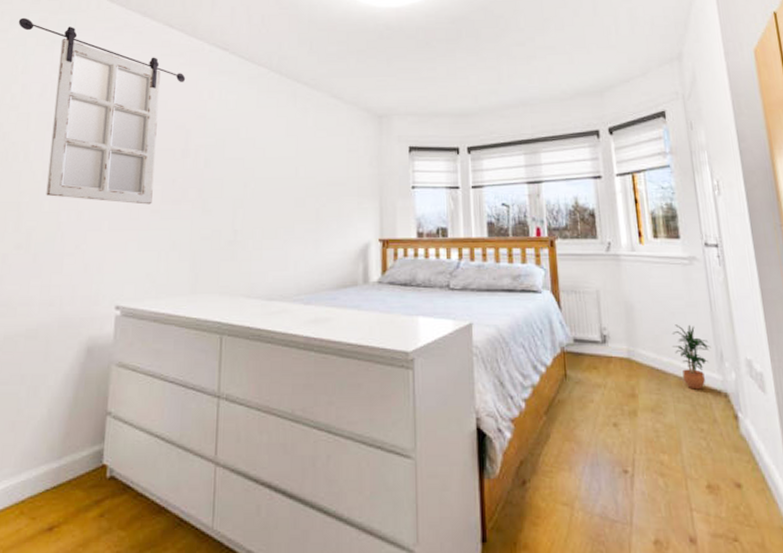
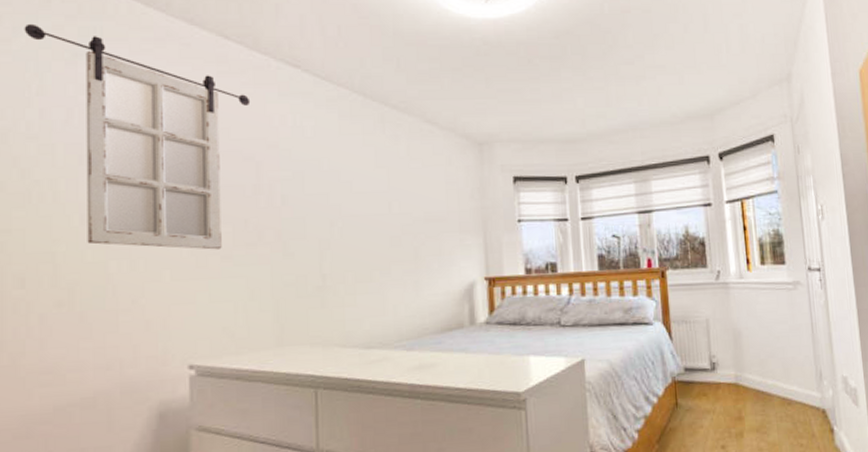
potted plant: present [672,324,711,390] -> none [776,347,811,408]

